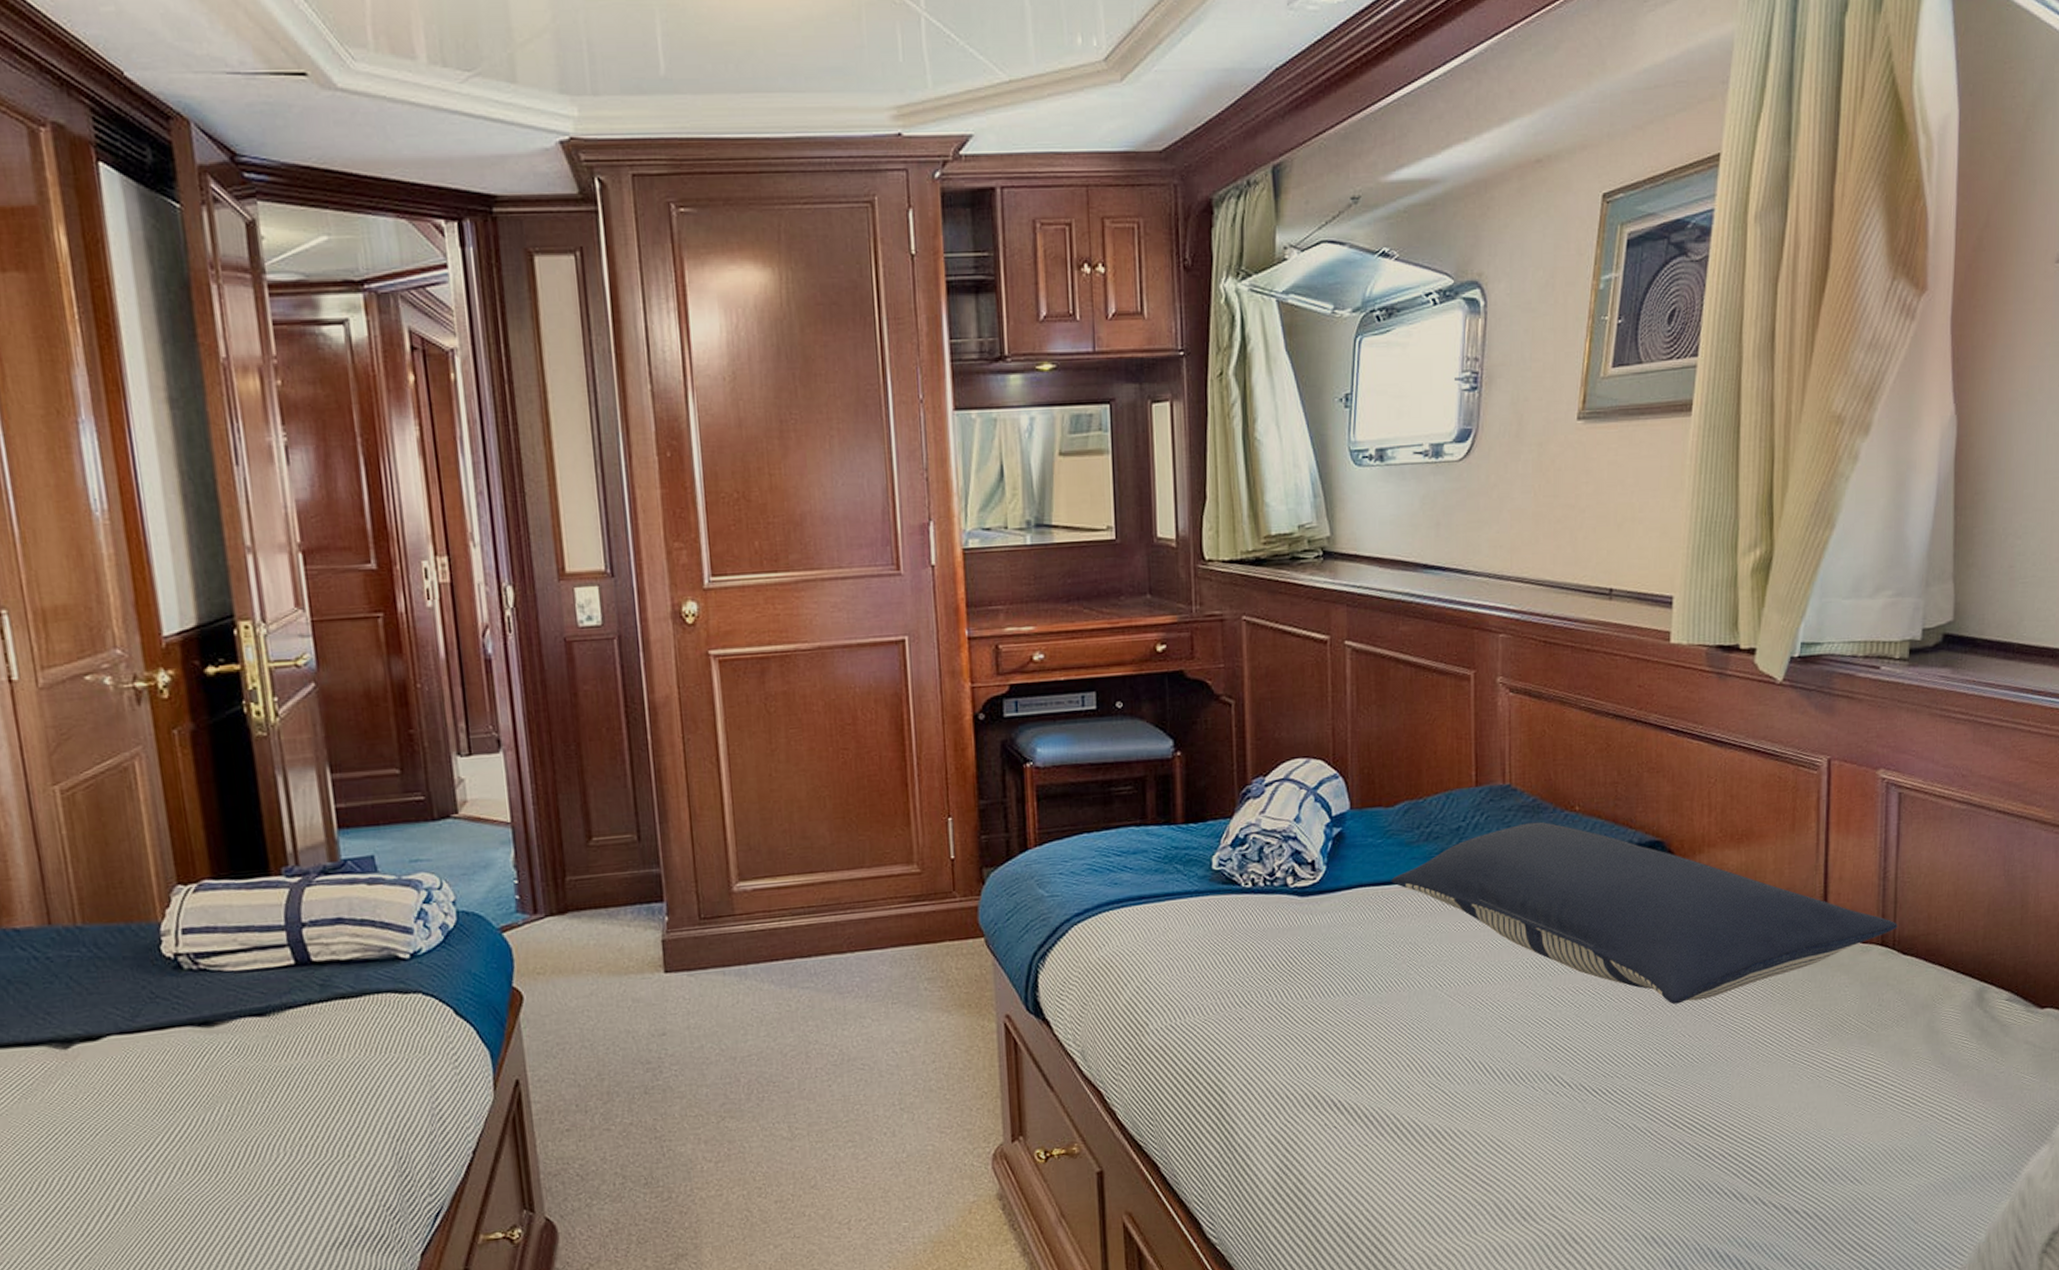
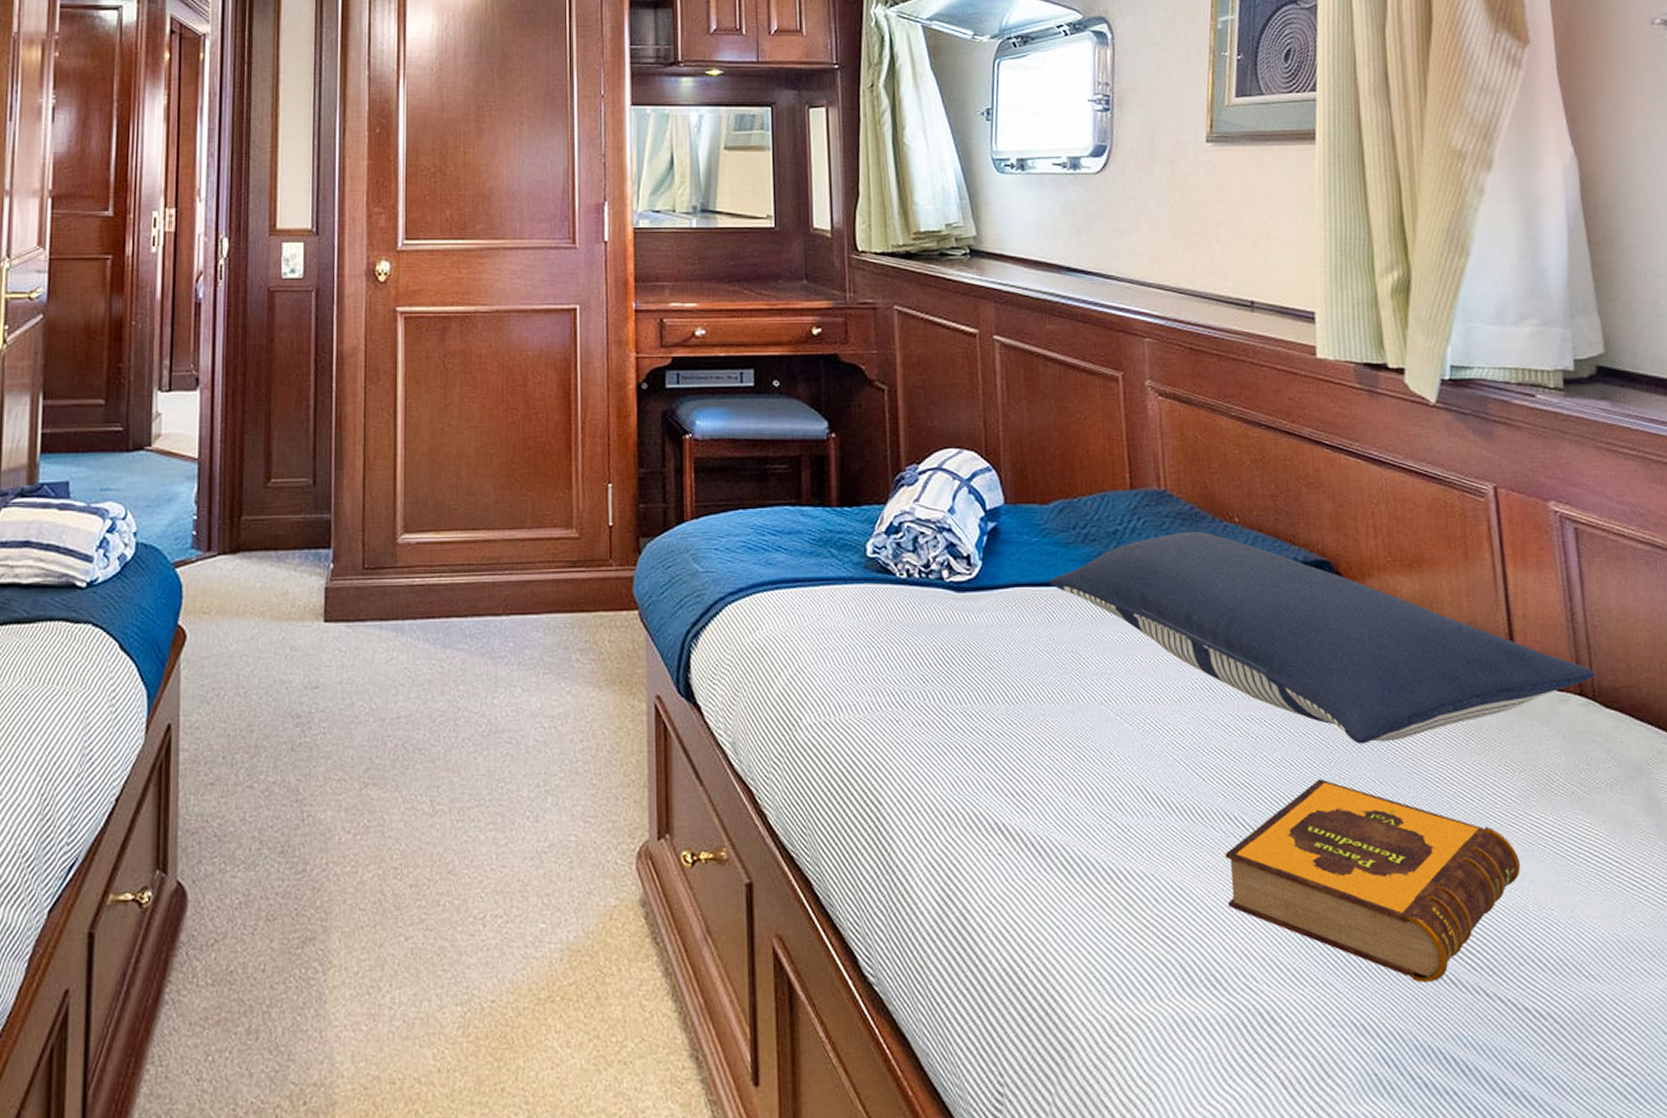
hardback book: none [1542,1037,1807,1199] -> present [1225,779,1521,982]

